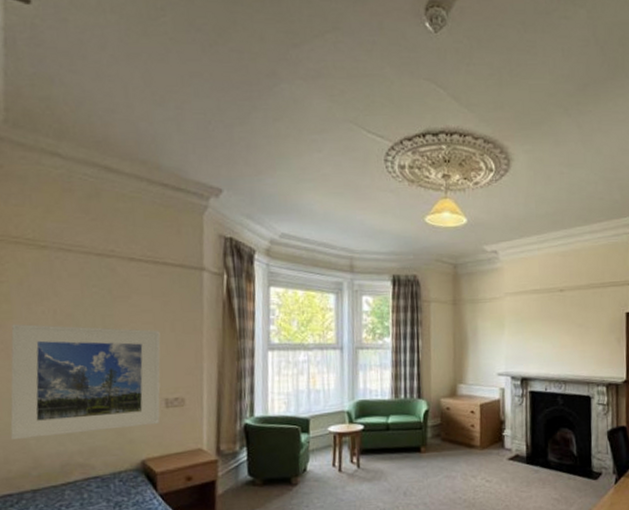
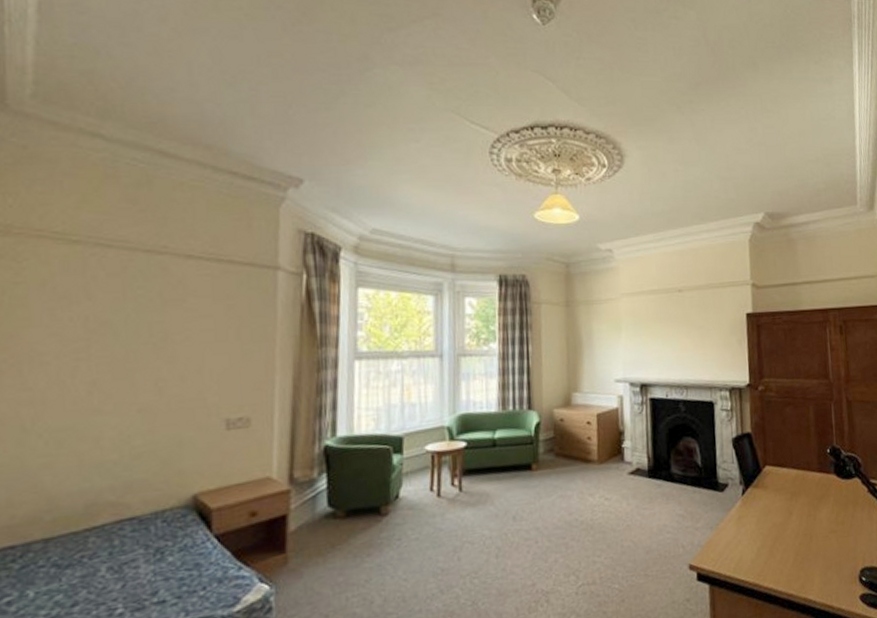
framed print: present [10,323,160,439] -> none [16,333,222,476]

